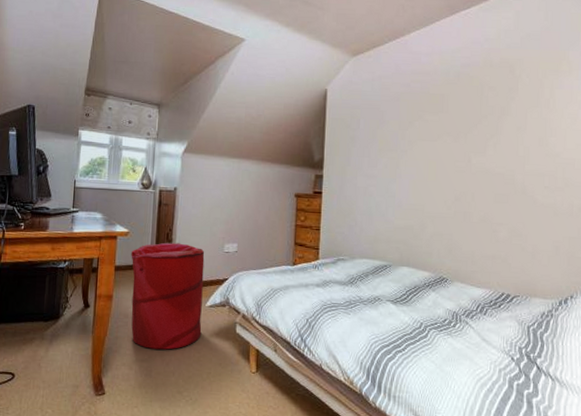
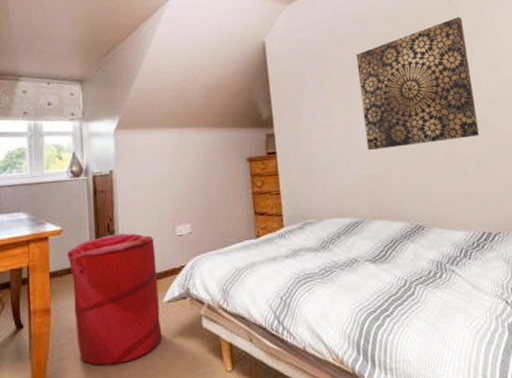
wall art: none [406,87,522,205] -> present [355,17,480,151]

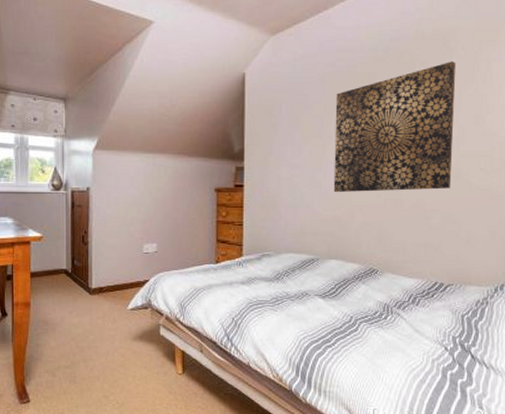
laundry hamper: present [67,233,163,366] -> none [46,245,125,355]

